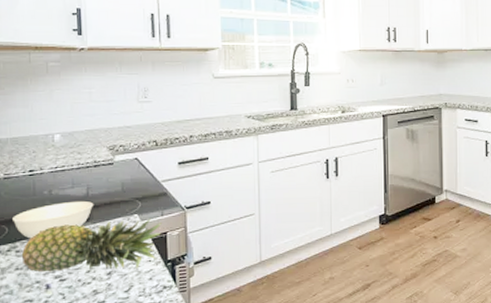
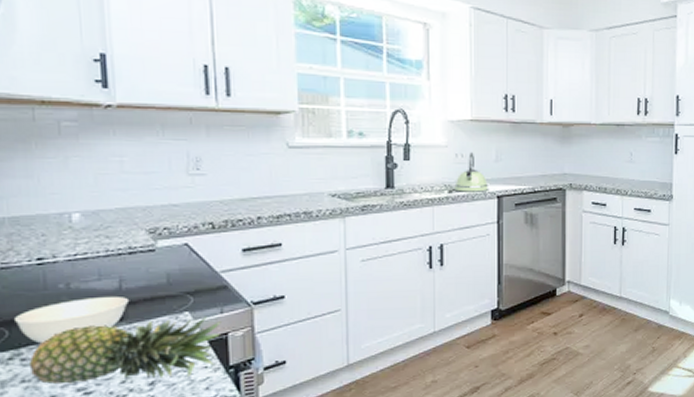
kettle: none [346,78,376,112] -> present [454,152,489,192]

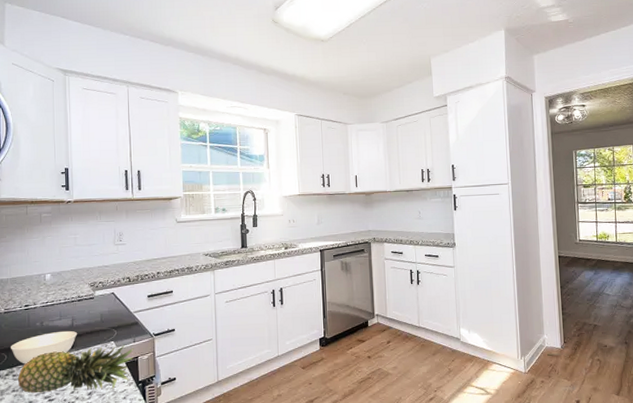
kettle: present [454,152,489,192] -> none [289,218,314,248]

